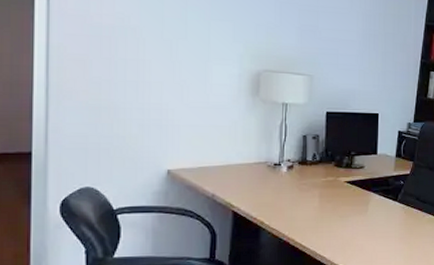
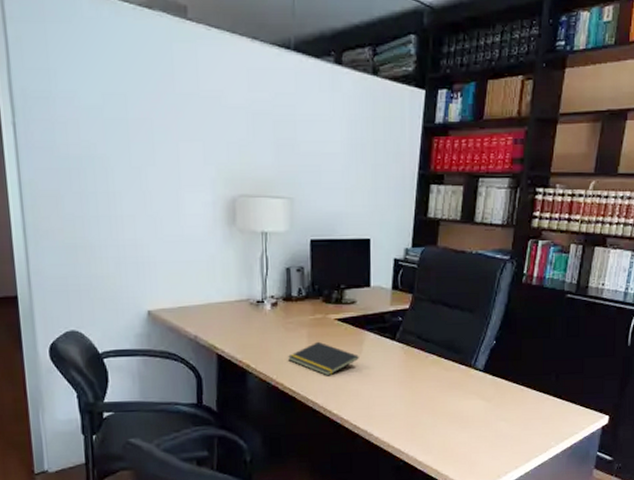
notepad: none [300,201,365,233] -> present [288,341,359,376]

